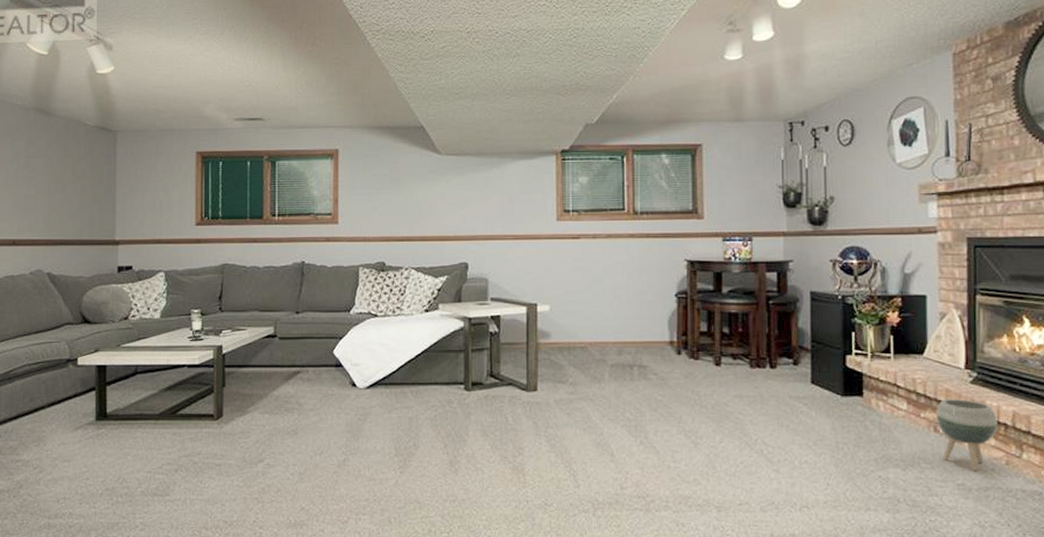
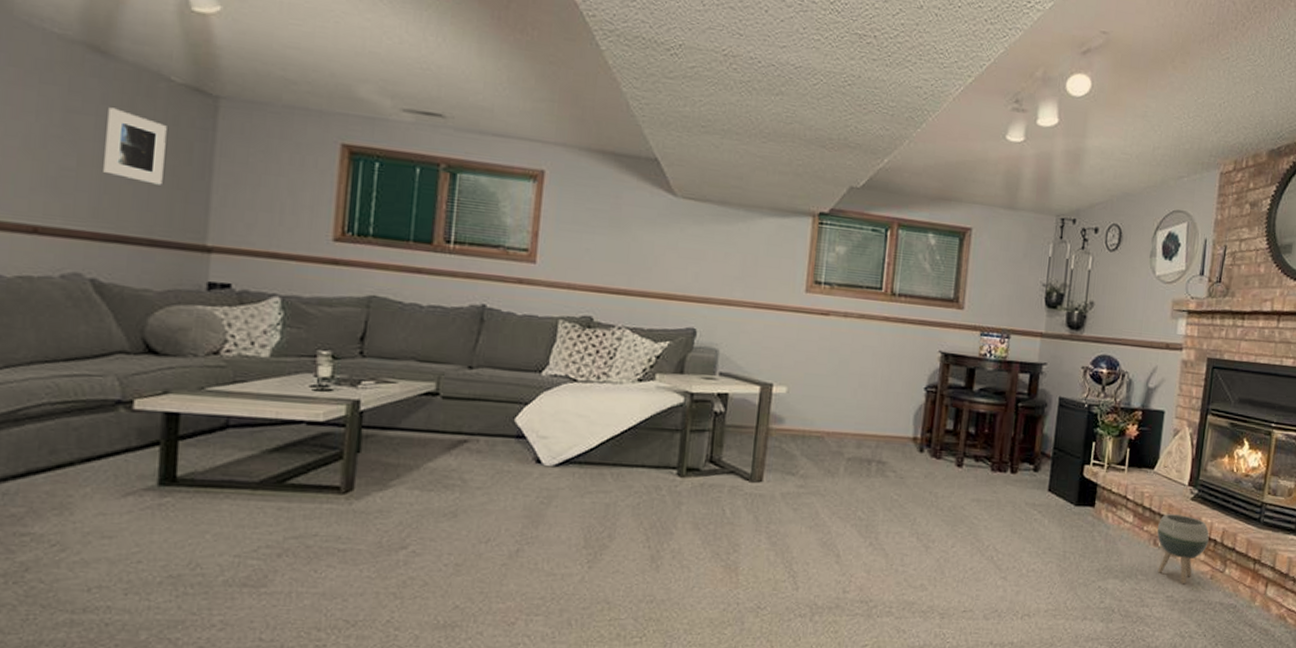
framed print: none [51,150,86,200] -> present [103,107,167,185]

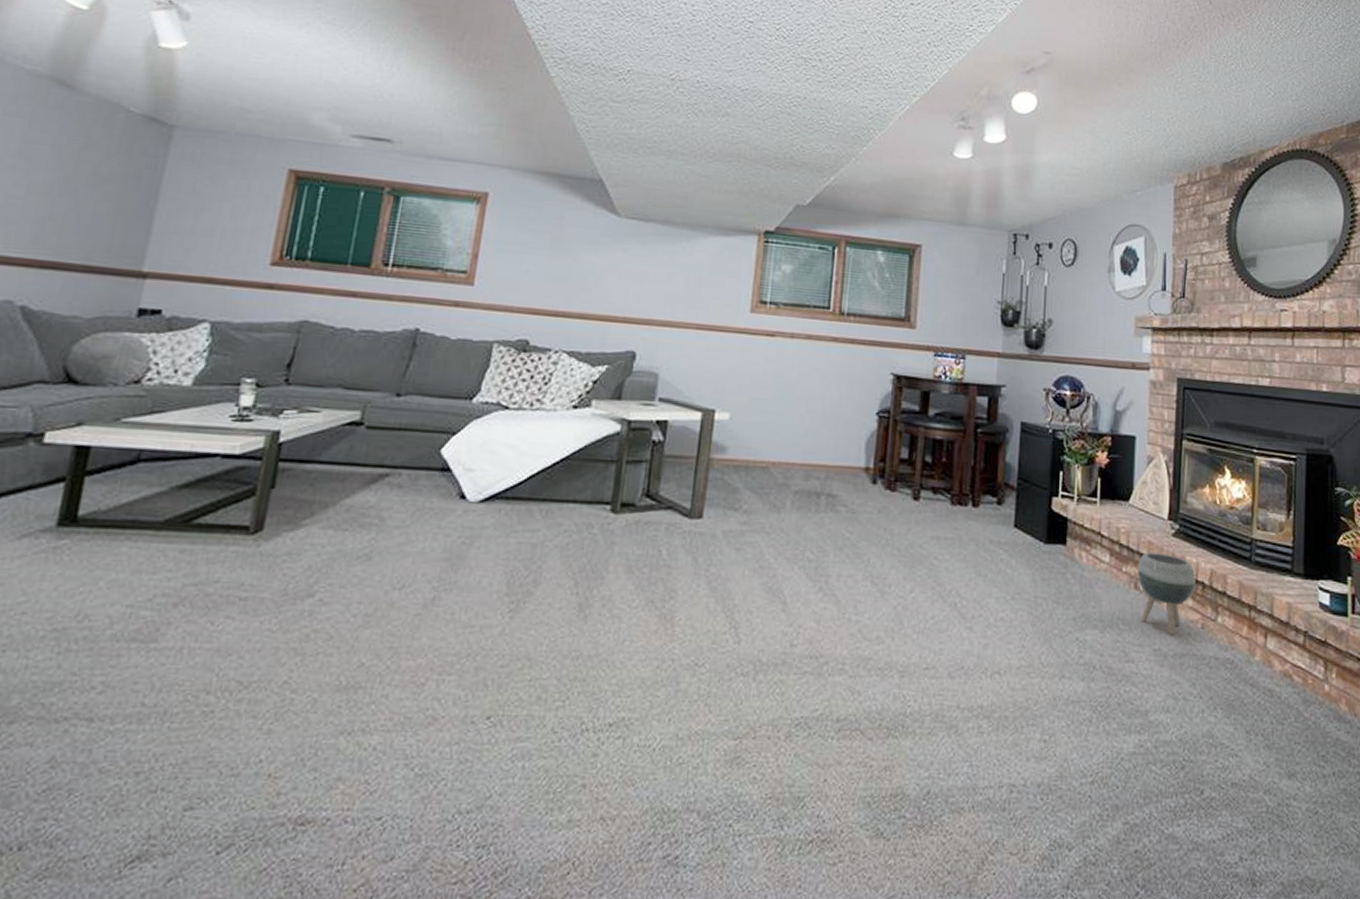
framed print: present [103,107,167,185] -> none [50,137,120,212]

